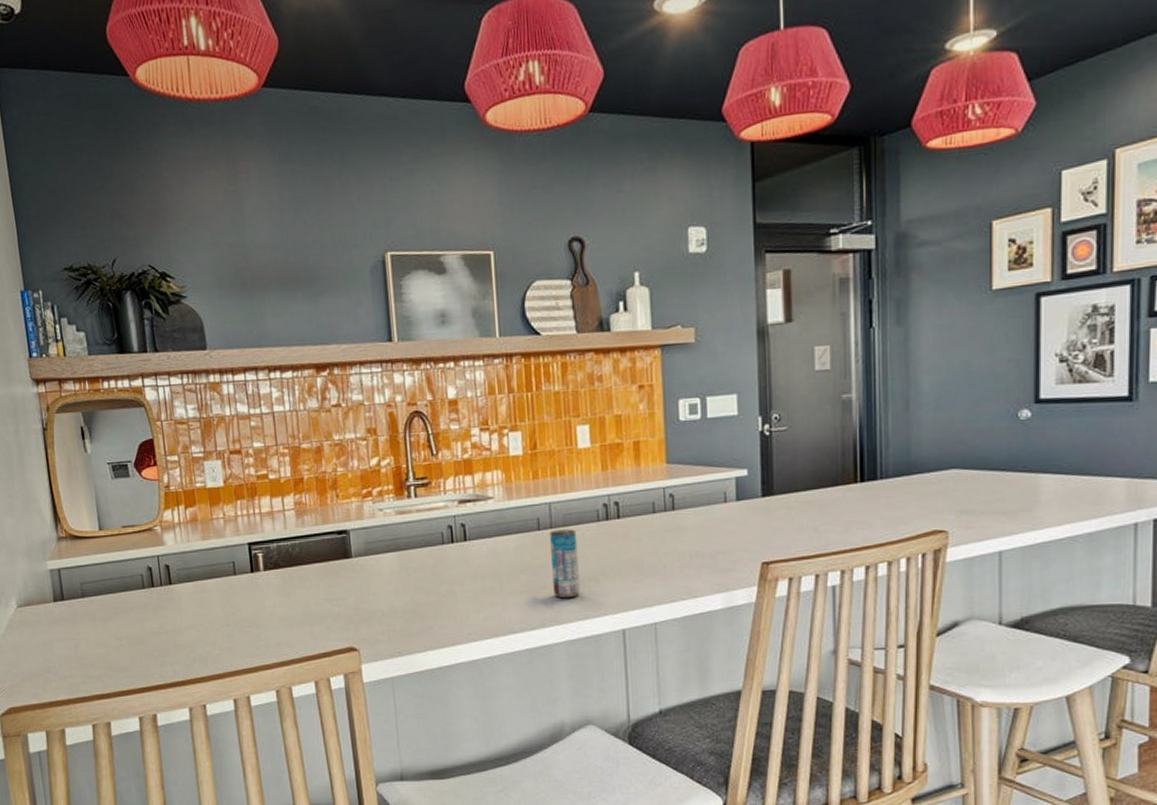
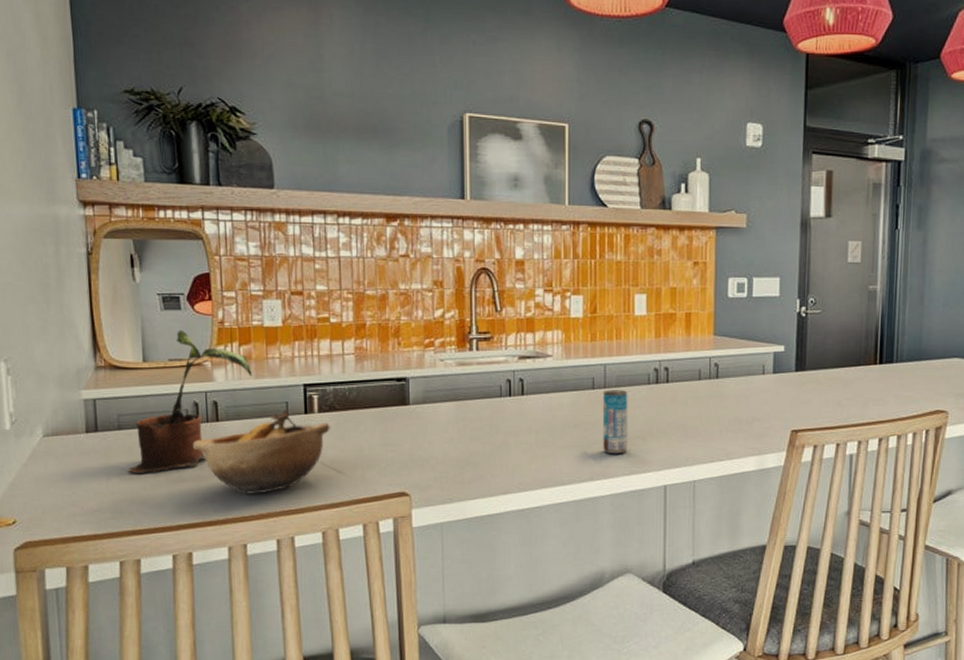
potted plant: none [93,496,200,639] -> present [127,330,252,473]
bowl: none [150,570,277,655] -> present [193,410,330,494]

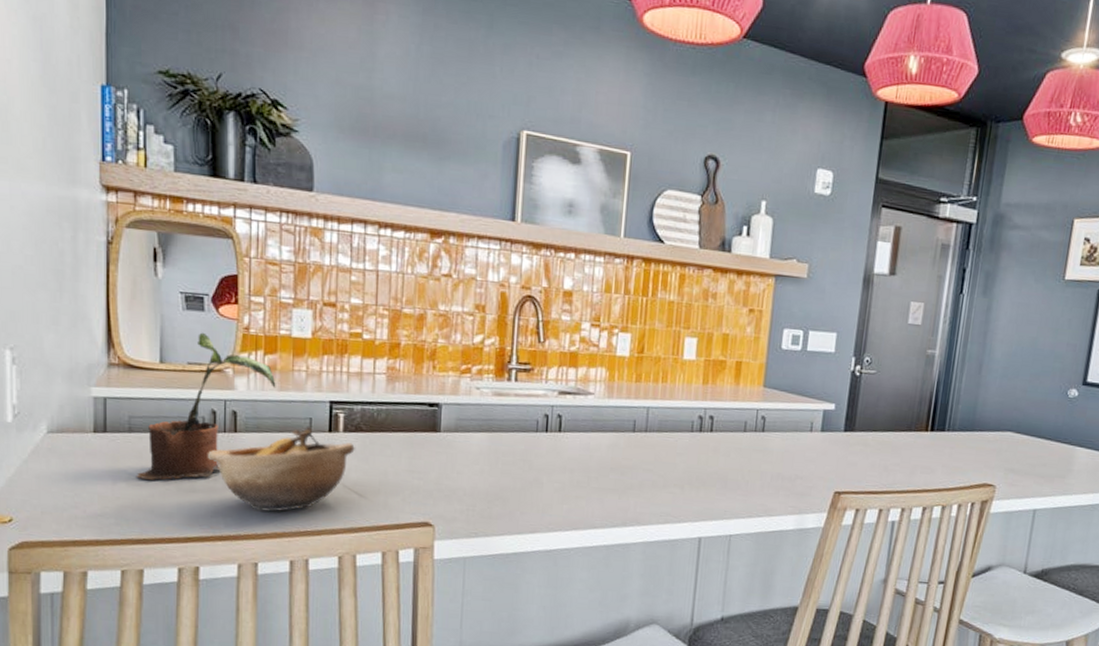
beverage can: present [602,389,628,454] -> none [639,434,670,501]

